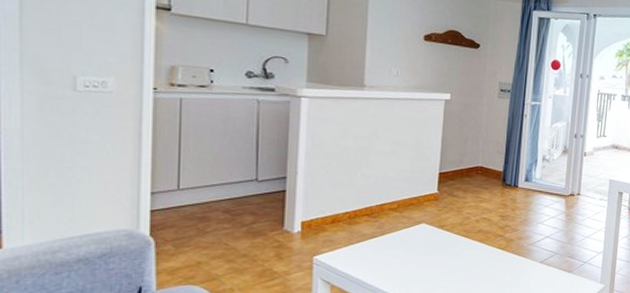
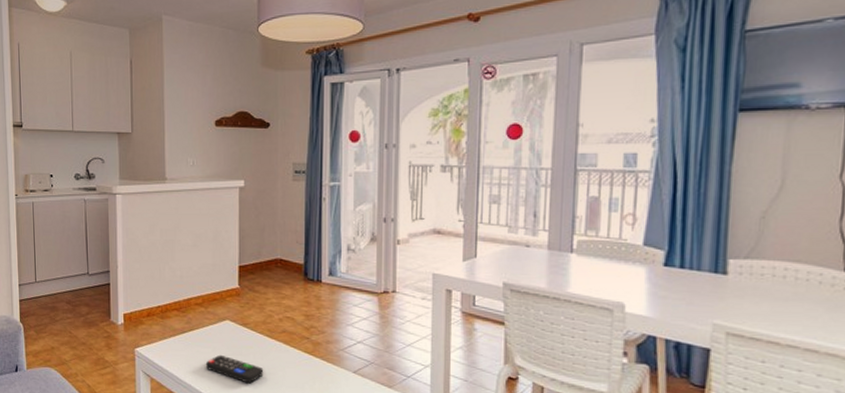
remote control: none [396,256,458,281] -> present [205,354,264,384]

